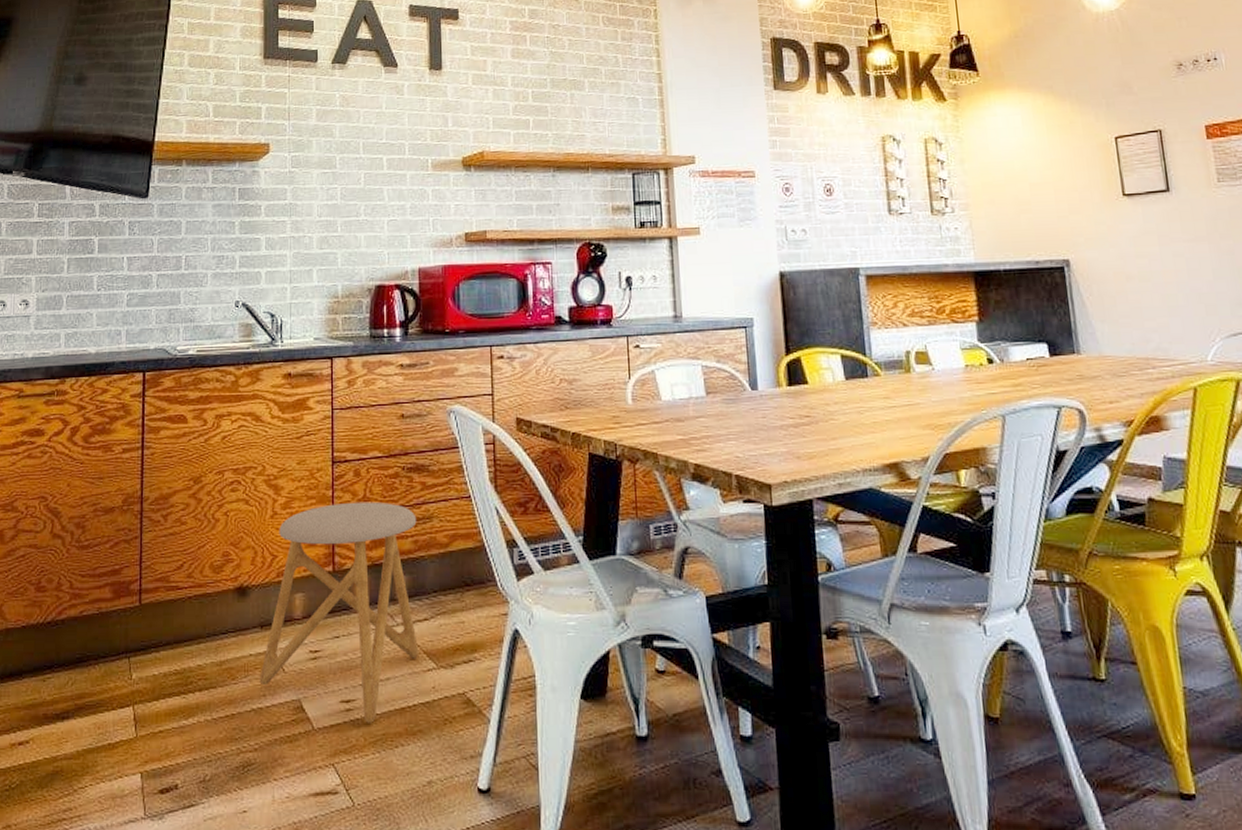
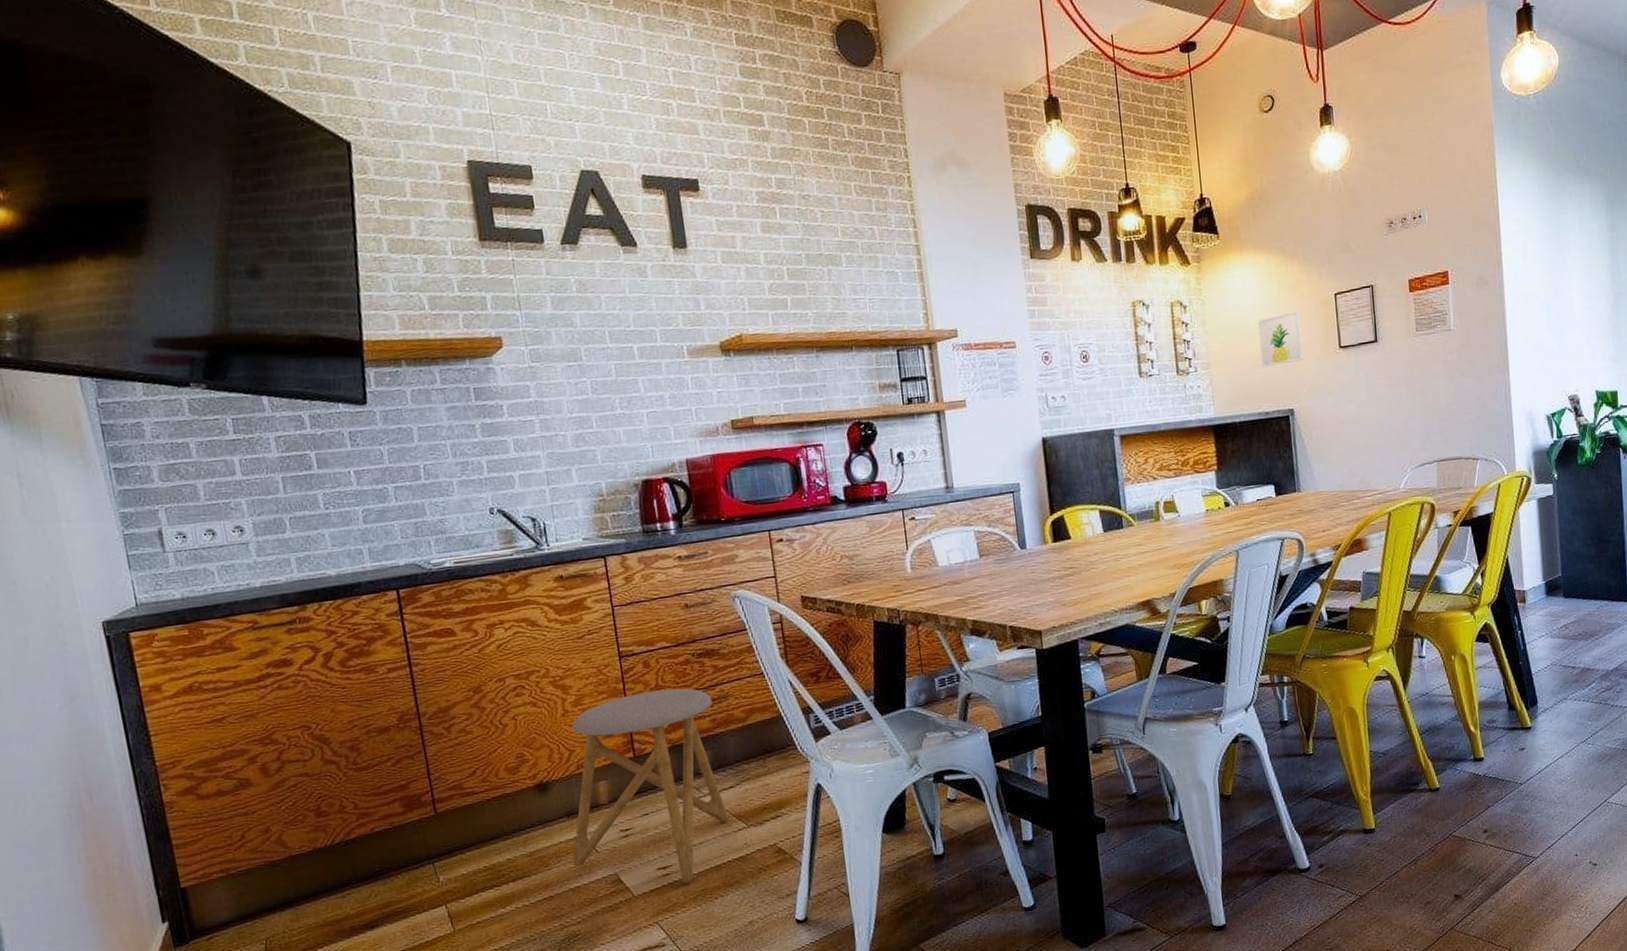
wall art: none [1025,153,1080,213] -> present [1258,311,1304,368]

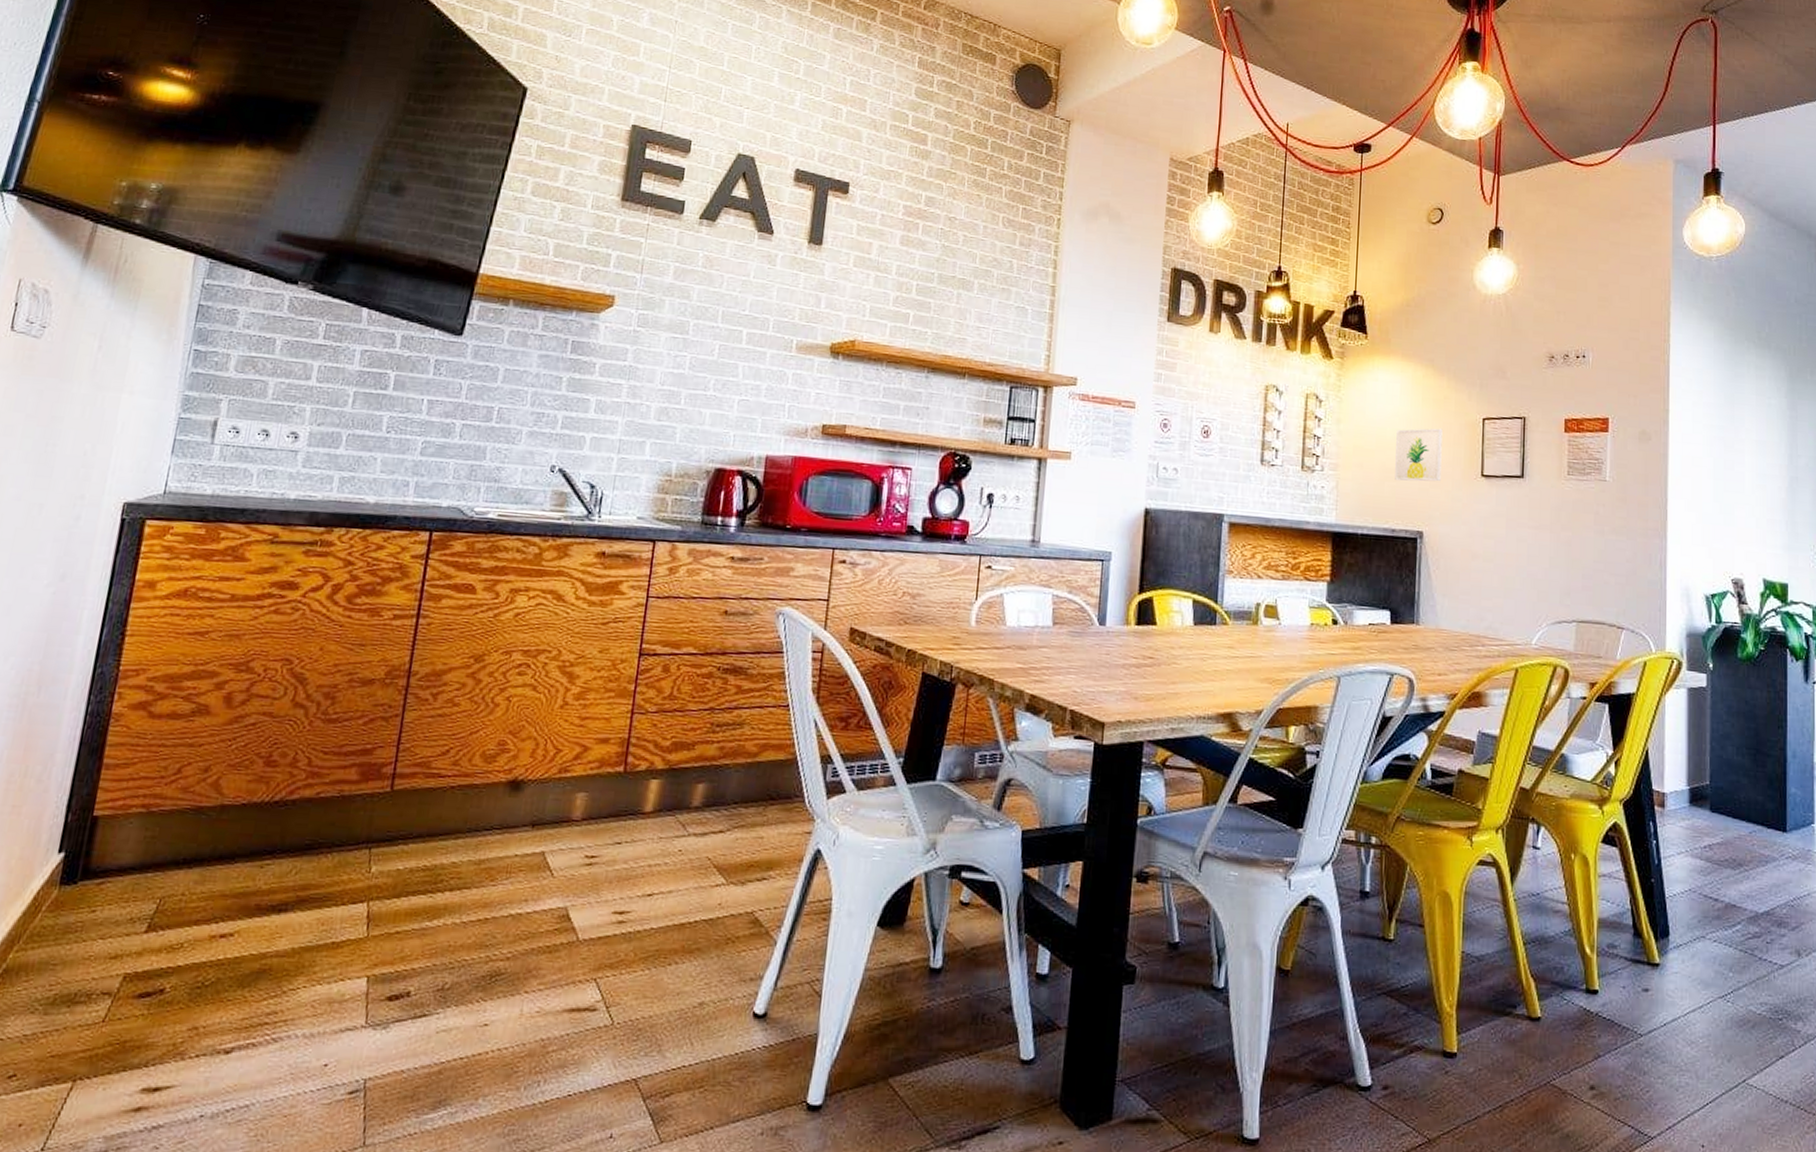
stool: present [572,688,729,883] -> none [522,699,726,938]

